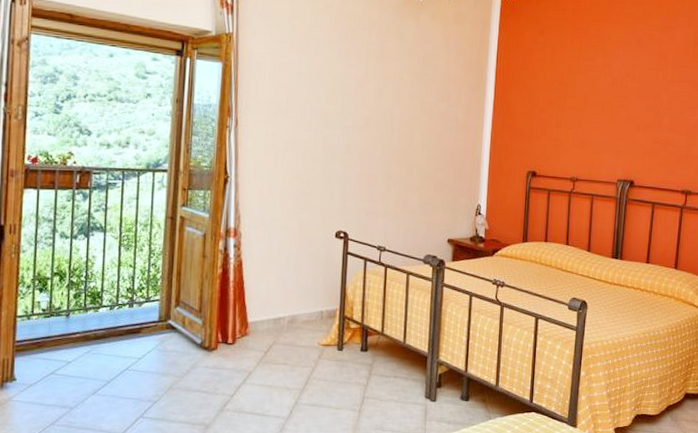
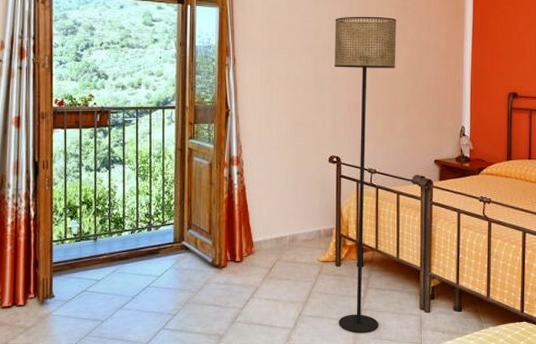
floor lamp: none [338,81,415,424] -> present [334,16,397,333]

